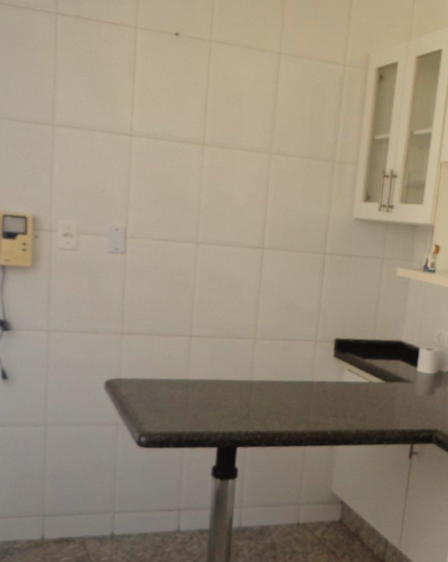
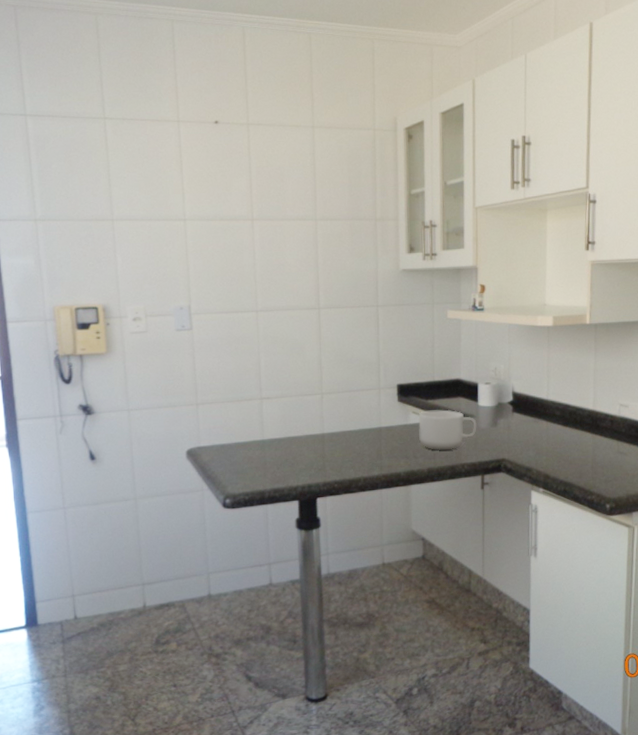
cup: none [351,369,413,414] -> present [418,409,477,450]

